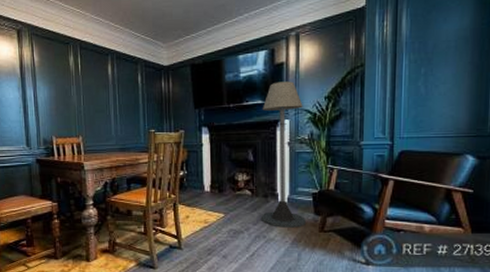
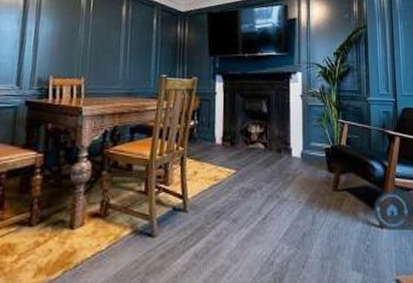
floor lamp: present [260,81,306,228] -> none [274,35,319,186]

